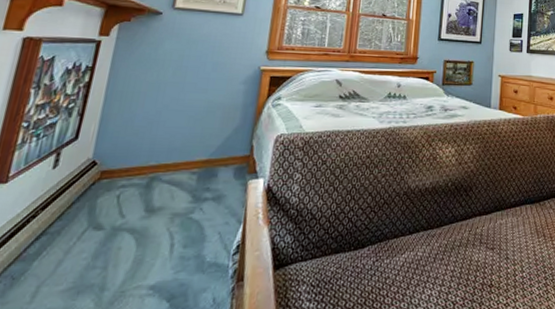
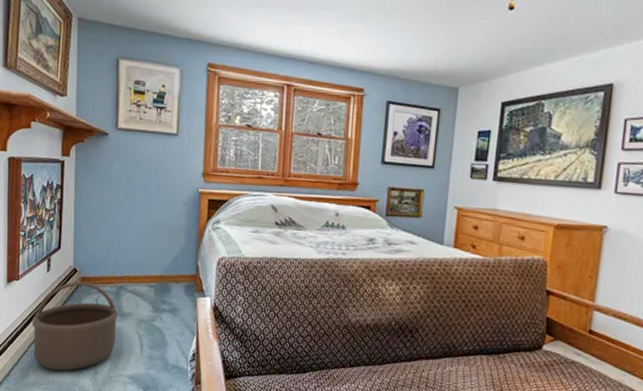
basket: none [9,176,147,296] -> present [31,281,119,371]

